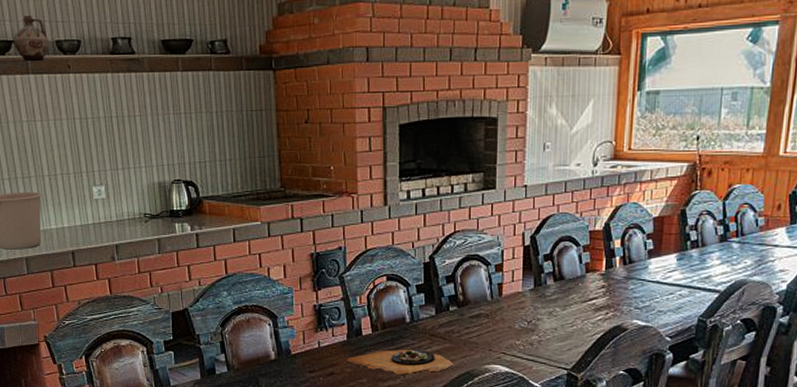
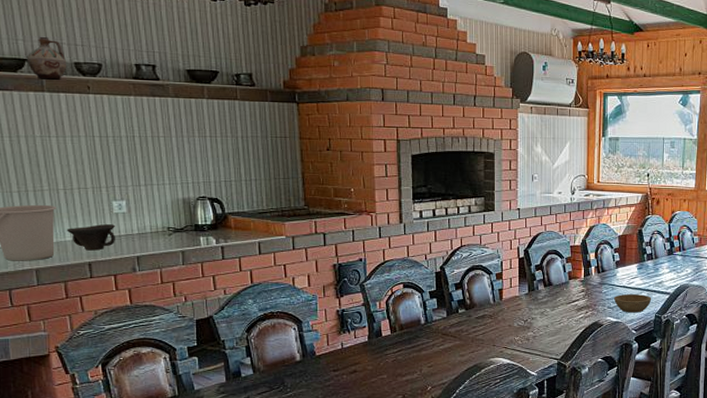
bowl: none [51,211,96,239] -> present [66,224,116,251]
platter: present [347,349,453,376] -> none [369,347,463,371]
bowl: none [642,291,695,316] -> present [613,293,652,313]

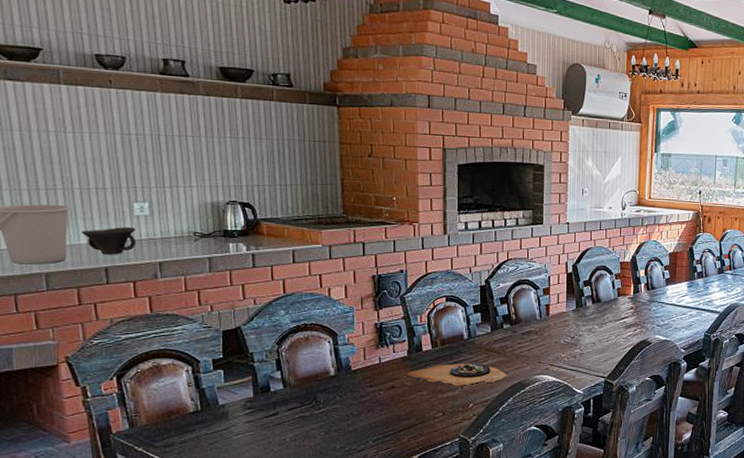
ceramic jug: present [28,37,67,81] -> none [43,26,87,73]
platter: none [369,347,463,371] -> present [408,363,507,387]
bowl: present [613,293,652,313] -> none [662,311,701,332]

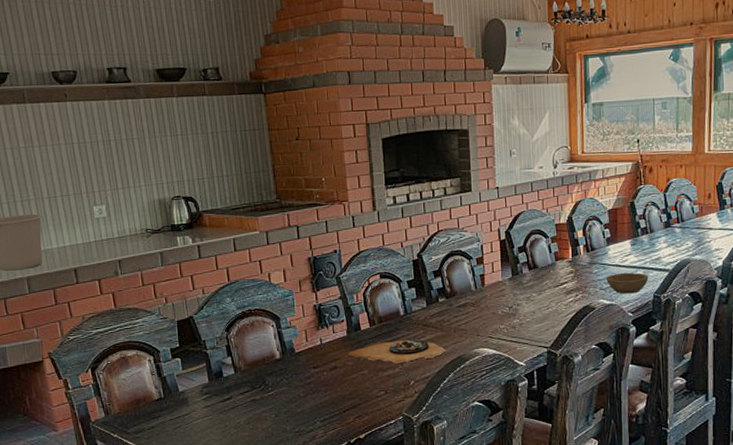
bowl: present [81,227,137,255] -> none [52,229,98,257]
bowl: none [662,311,701,332] -> present [605,272,649,294]

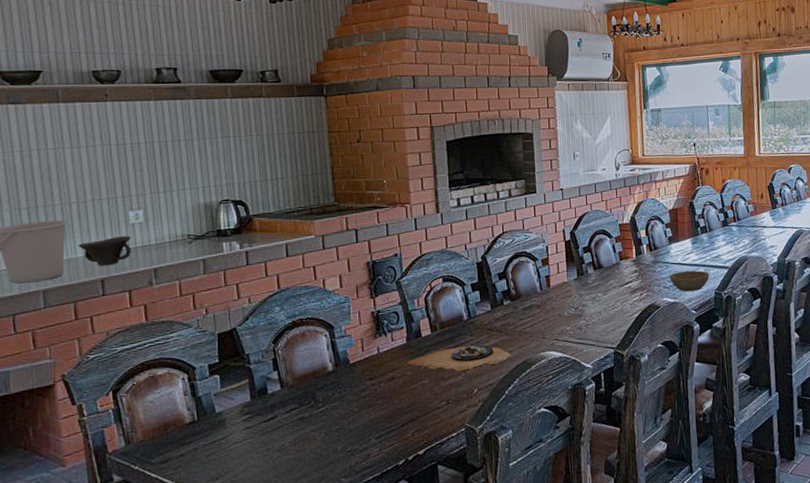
bowl: none [52,229,98,257] -> present [78,236,132,266]

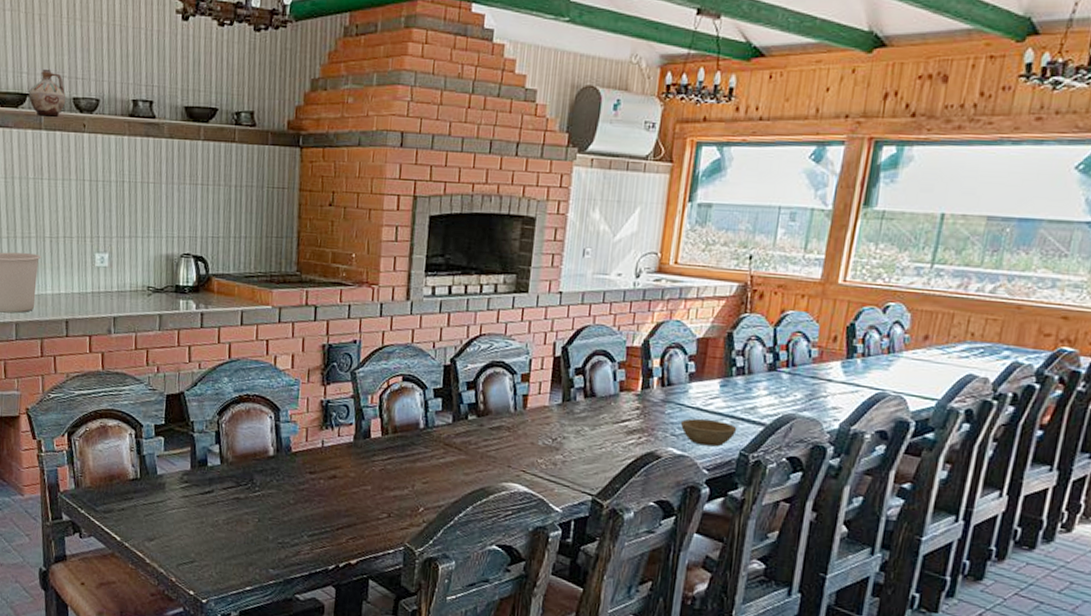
ceramic jug: none [43,48,85,91] -> present [29,70,66,118]
bowl: present [78,236,132,266] -> none [48,278,96,307]
platter: present [408,345,511,372] -> none [352,456,468,486]

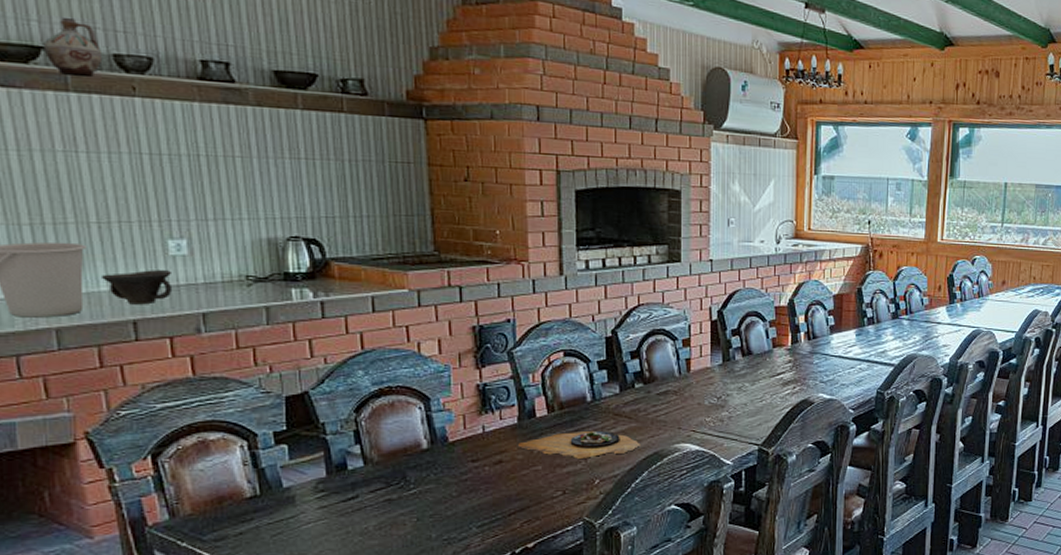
bowl: none [48,278,96,307] -> present [100,270,173,305]
platter: none [352,456,468,486] -> present [518,430,640,460]
bowl: present [680,418,737,447] -> none [826,365,873,389]

